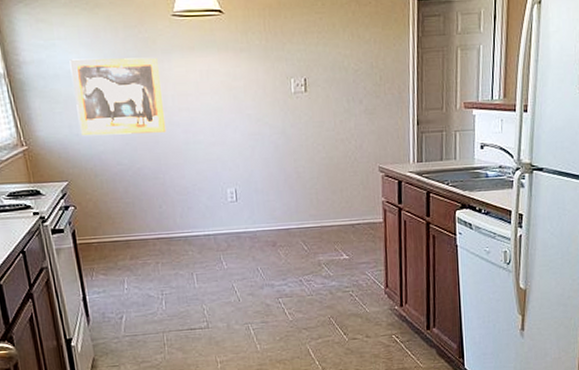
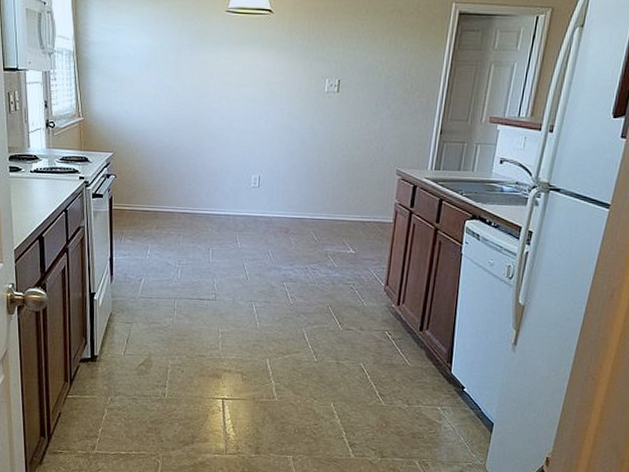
wall art: present [69,57,167,136] -> none [130,44,207,117]

